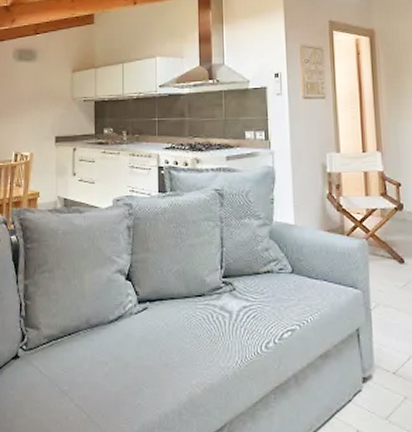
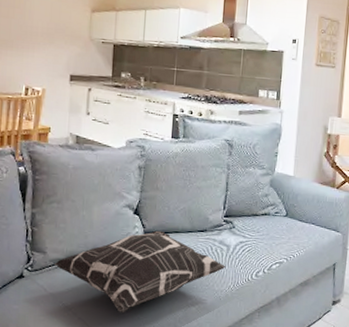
decorative pillow: none [49,297,231,397] -> present [55,230,226,312]

